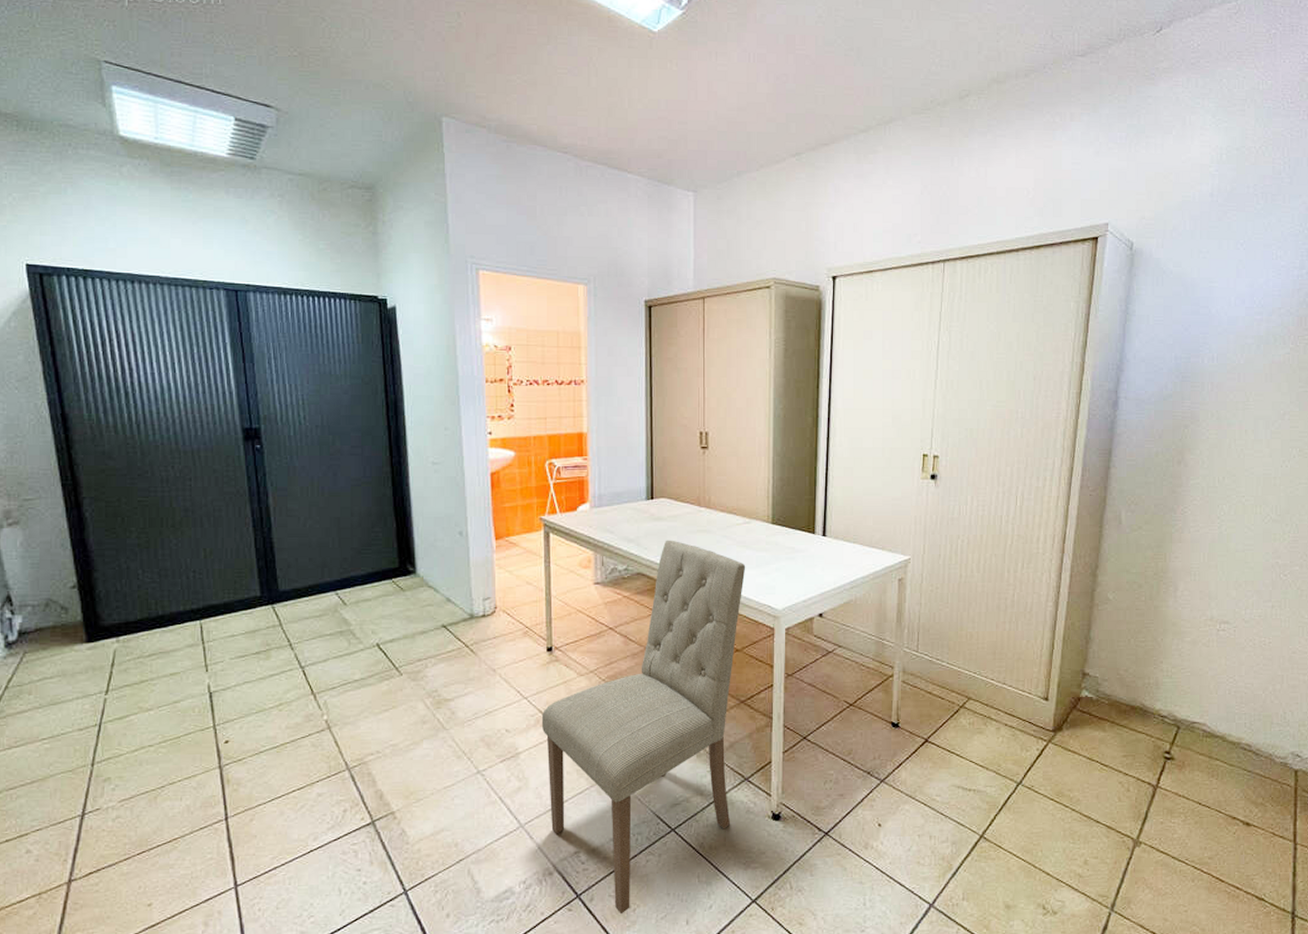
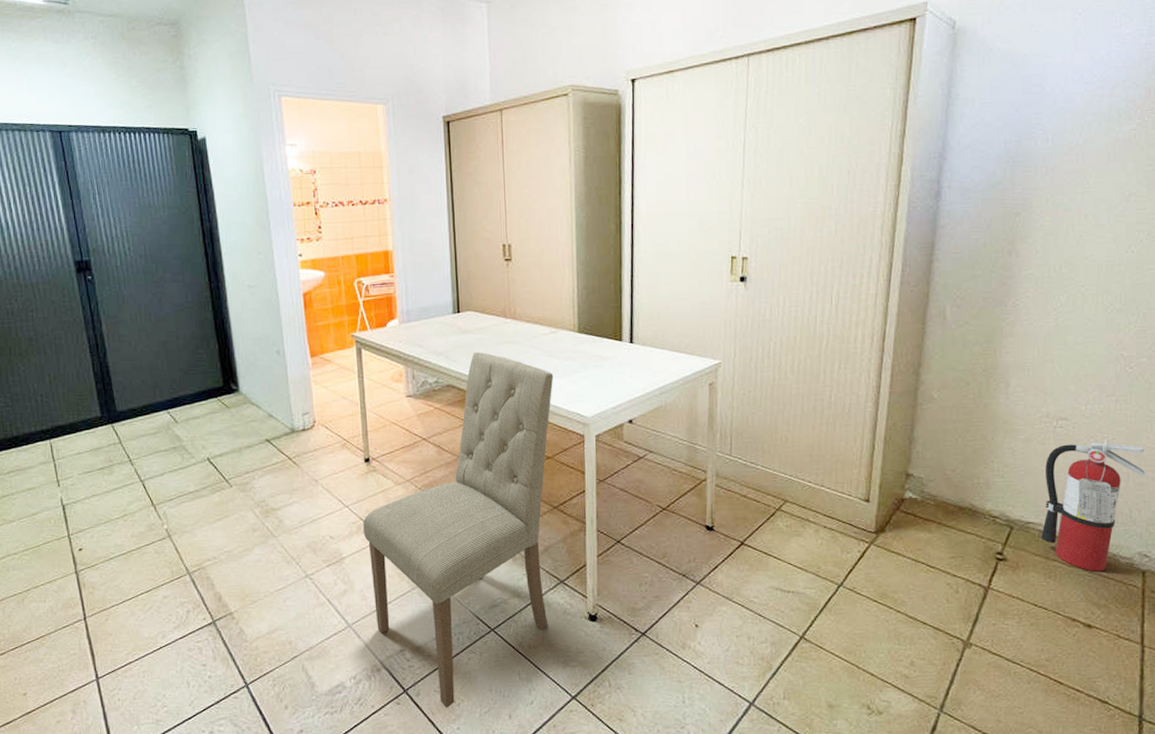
fire extinguisher: none [1205,643,1297,771] -> present [1041,439,1145,572]

